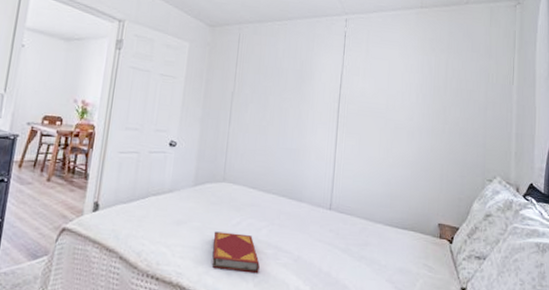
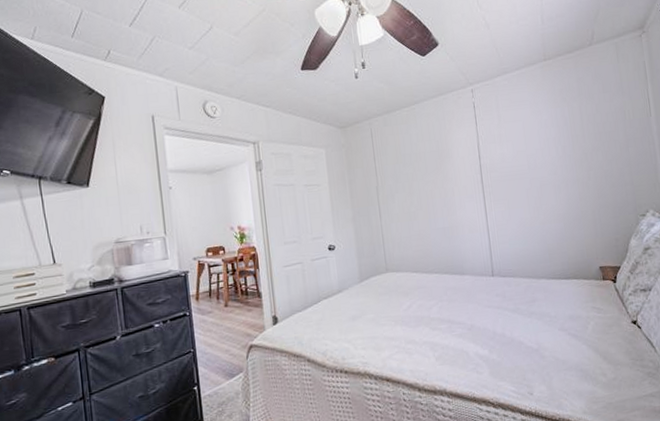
hardback book: present [212,231,260,273] -> none [388,315,438,352]

